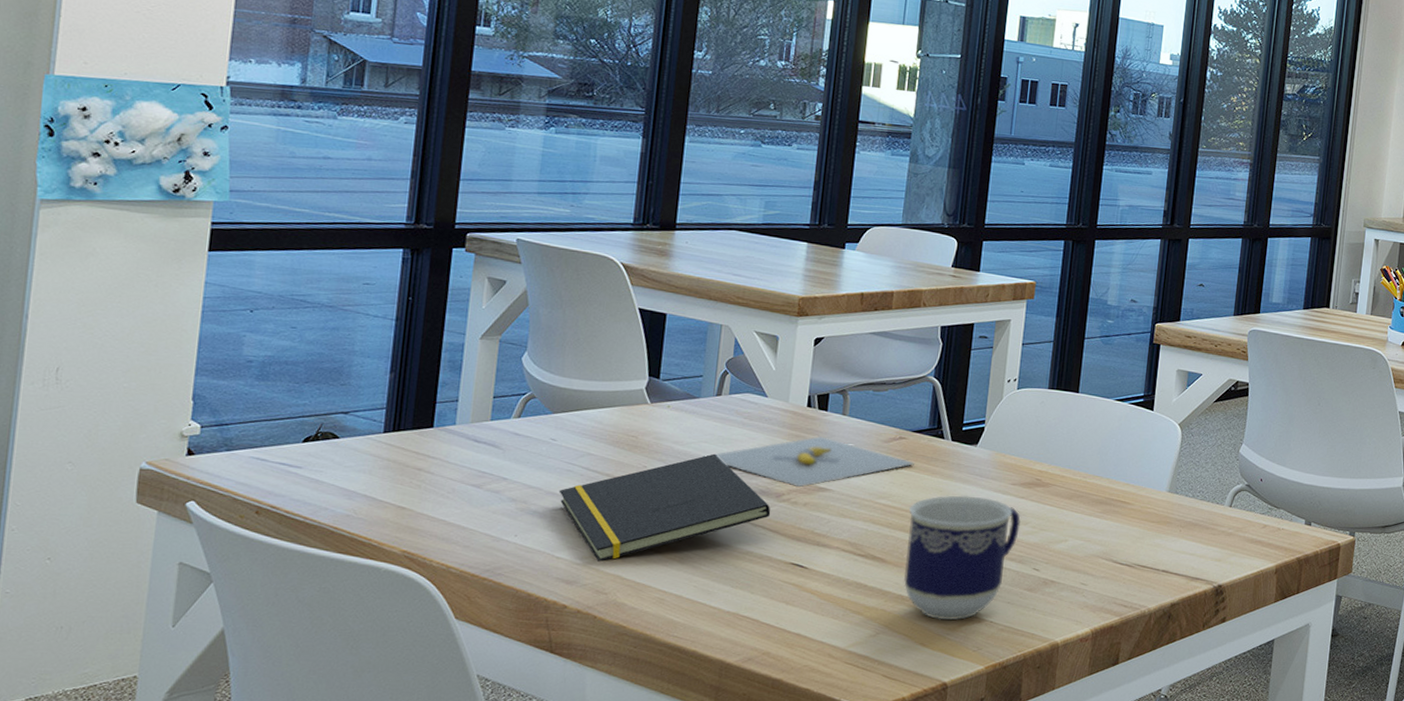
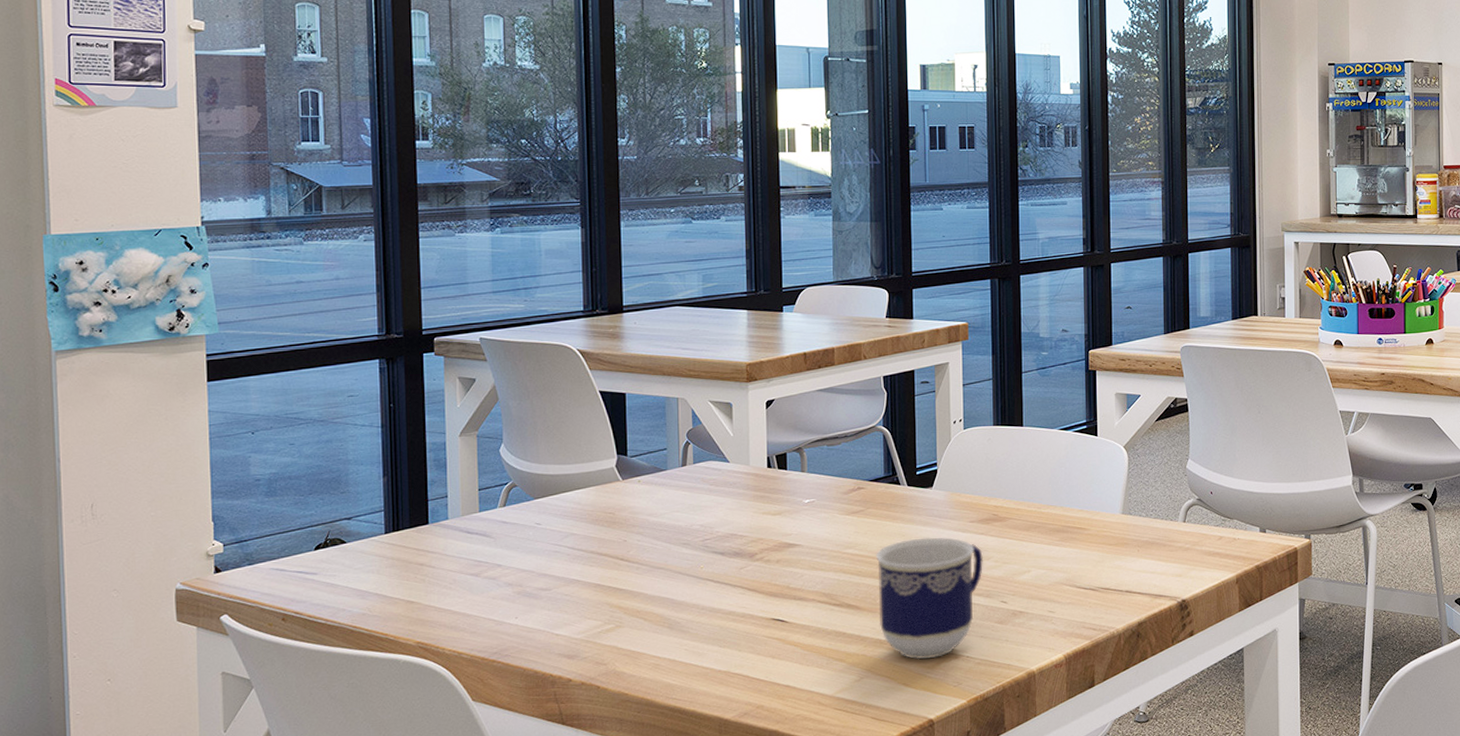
notepad: present [558,453,771,562] -> none [549,521,747,635]
banana: present [702,436,914,488] -> none [677,495,875,546]

